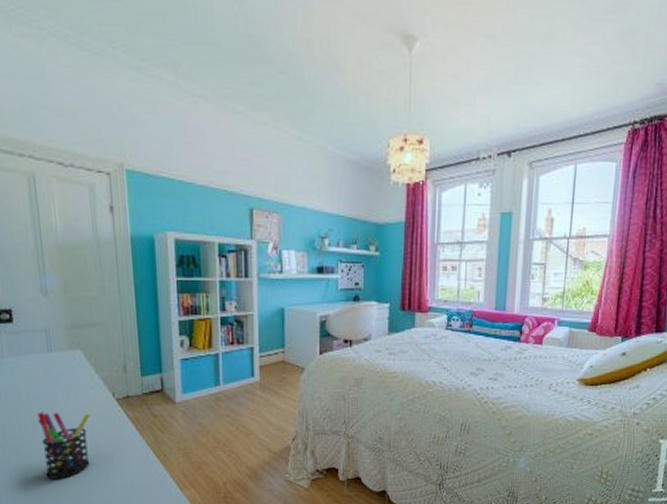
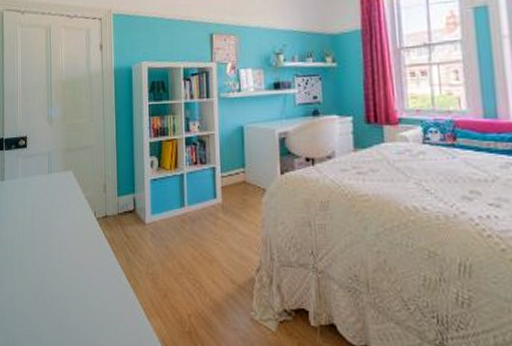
pen holder: present [37,412,92,479] -> none [37,228,77,296]

